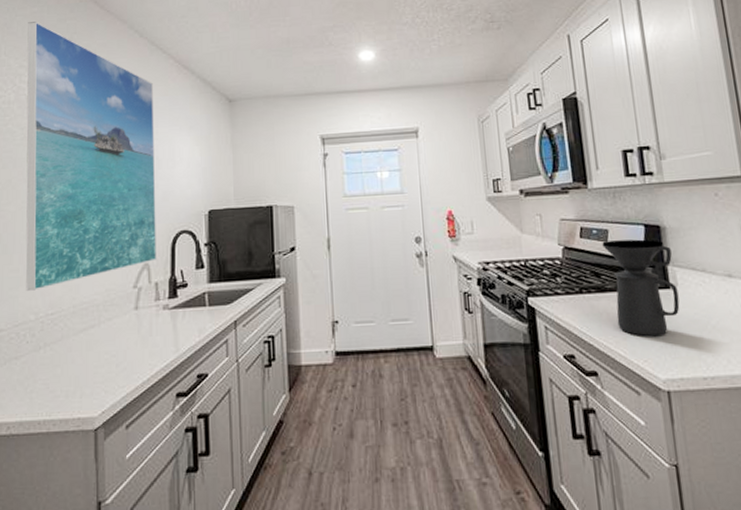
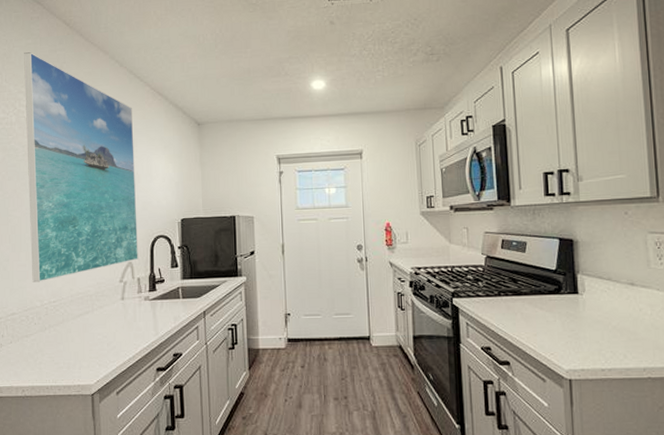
coffee maker: present [602,239,680,337] -> none [521,251,586,334]

